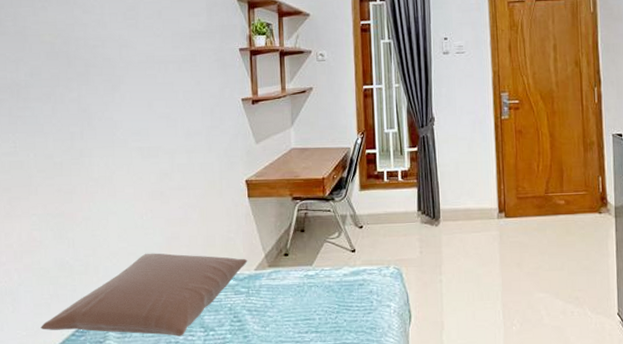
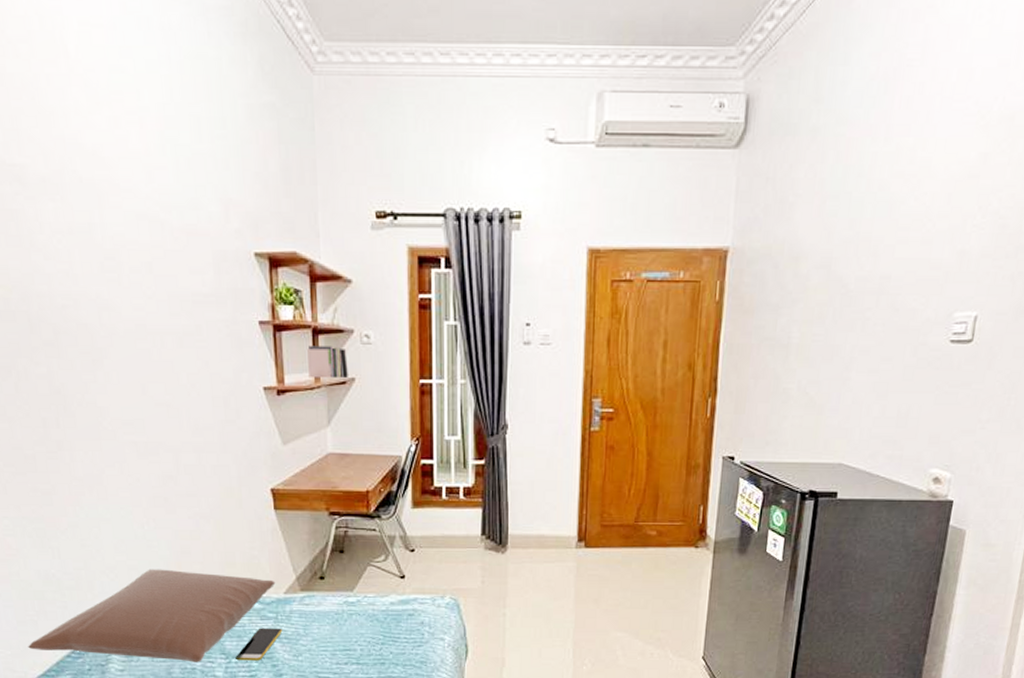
smartphone: none [213,301,253,333] -> present [235,628,283,661]
books: none [276,64,307,90] -> present [307,345,348,379]

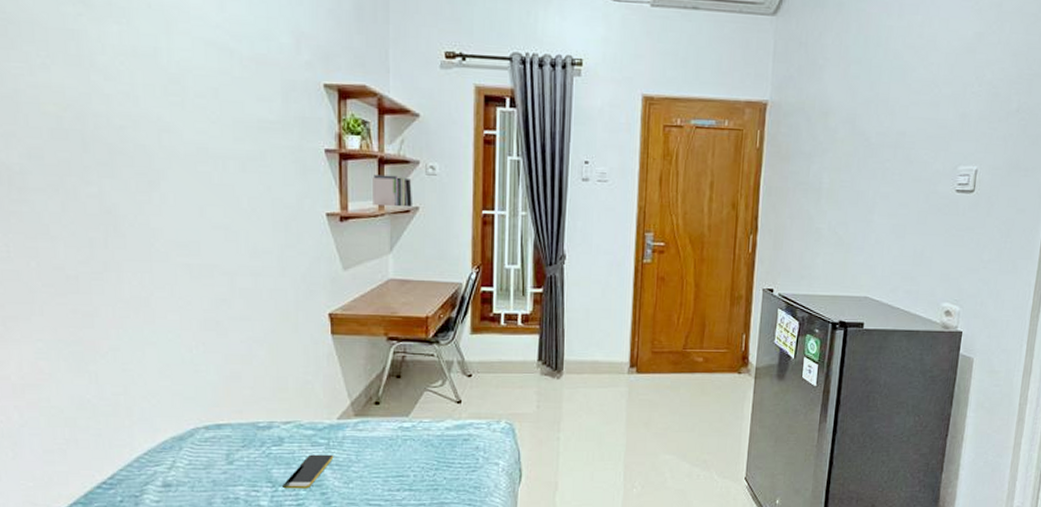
pillow: present [28,569,276,662] -> none [53,394,329,492]

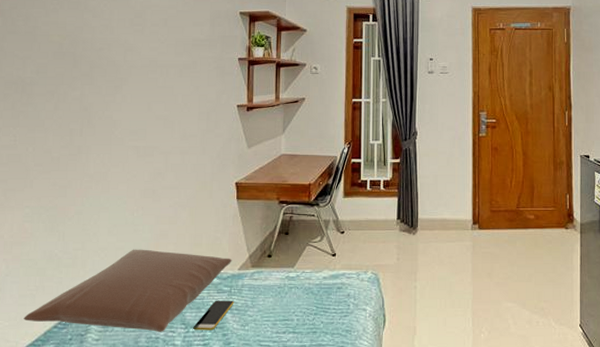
pillow: none [53,394,329,492] -> present [23,249,232,332]
books: present [373,174,412,208] -> none [271,75,300,99]

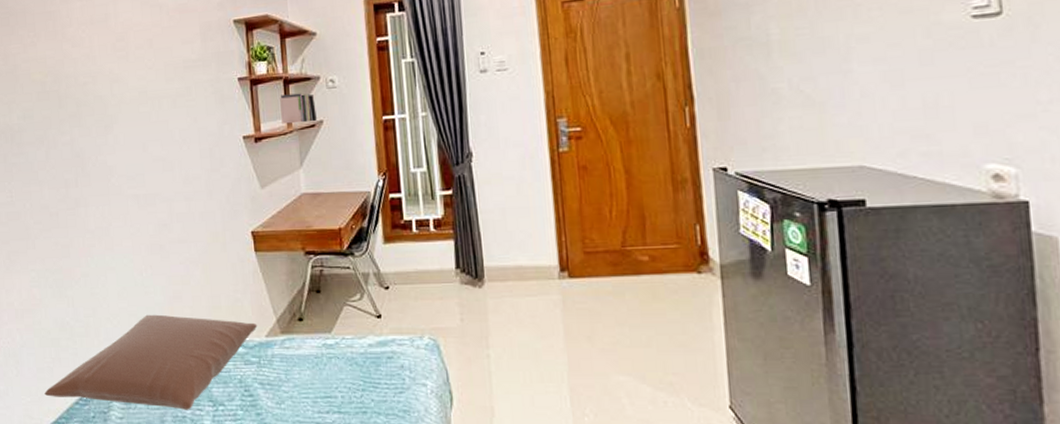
smartphone: present [193,300,234,330] -> none [222,373,266,409]
books: none [271,75,300,99] -> present [280,93,317,125]

